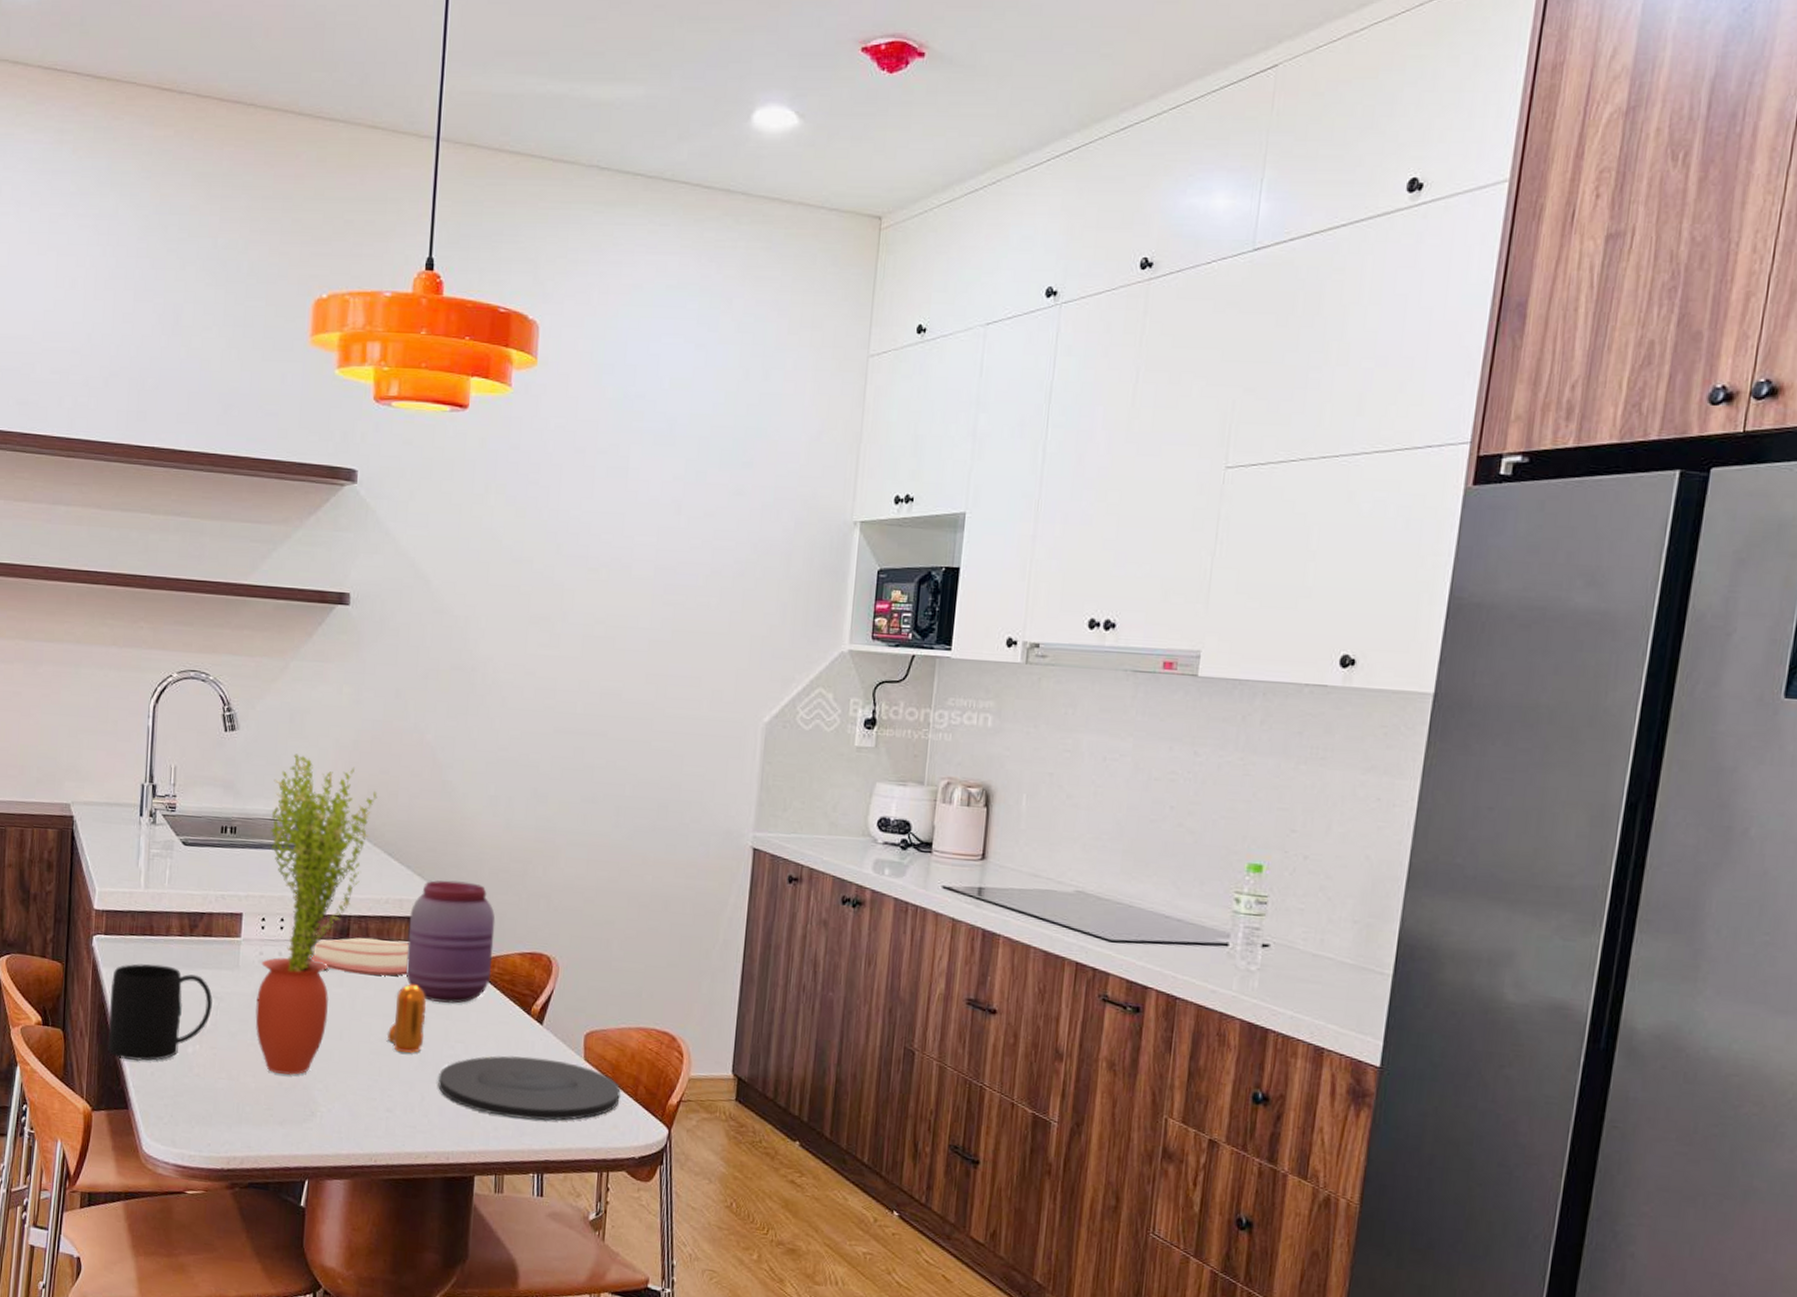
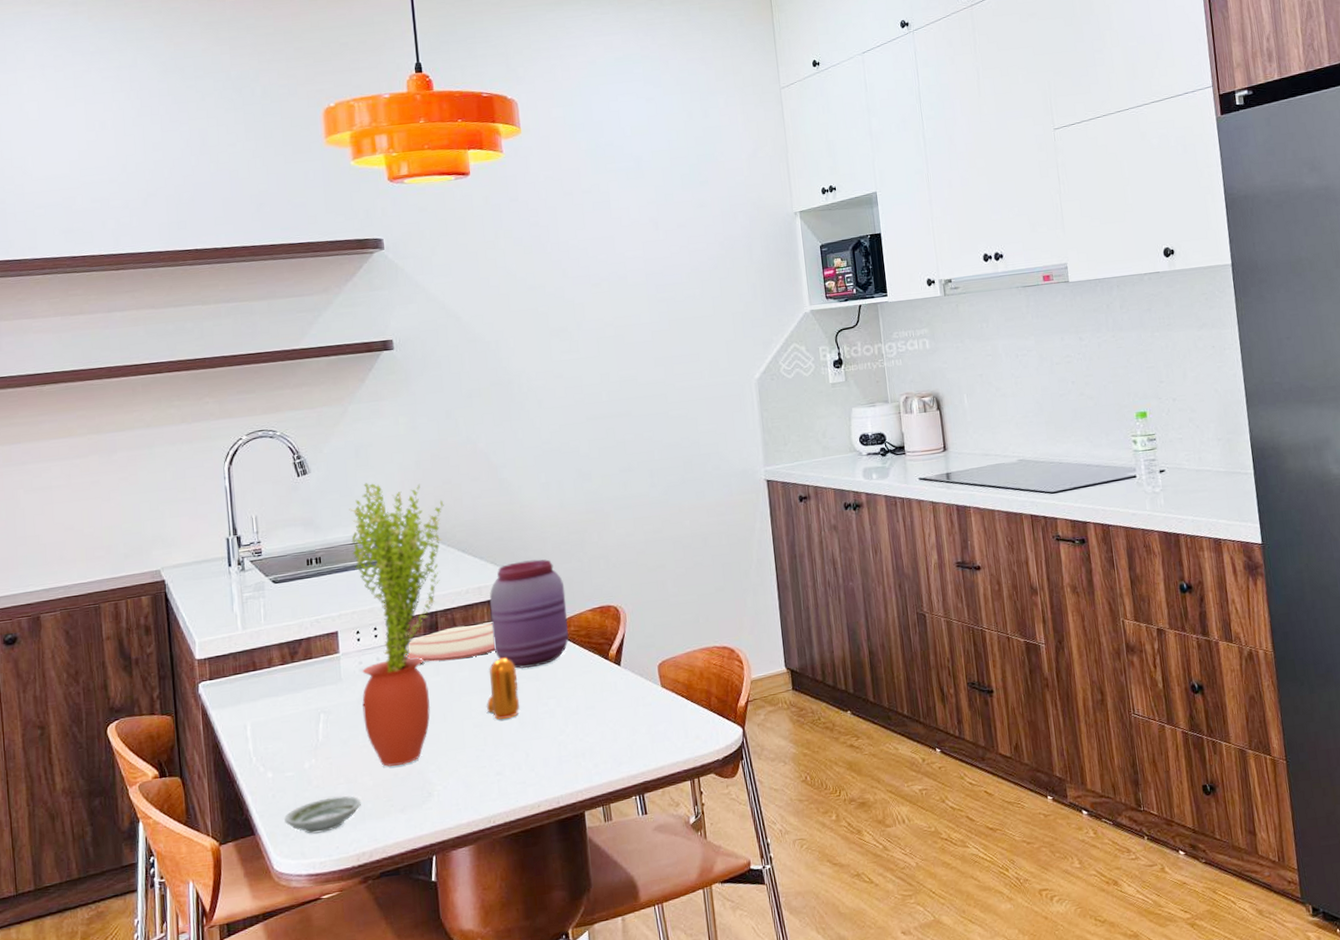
mug: present [107,963,214,1062] -> none [222,694,322,790]
saucer: none [160,1089,240,1125] -> present [284,795,361,834]
plate: present [437,1055,621,1121] -> none [537,692,697,754]

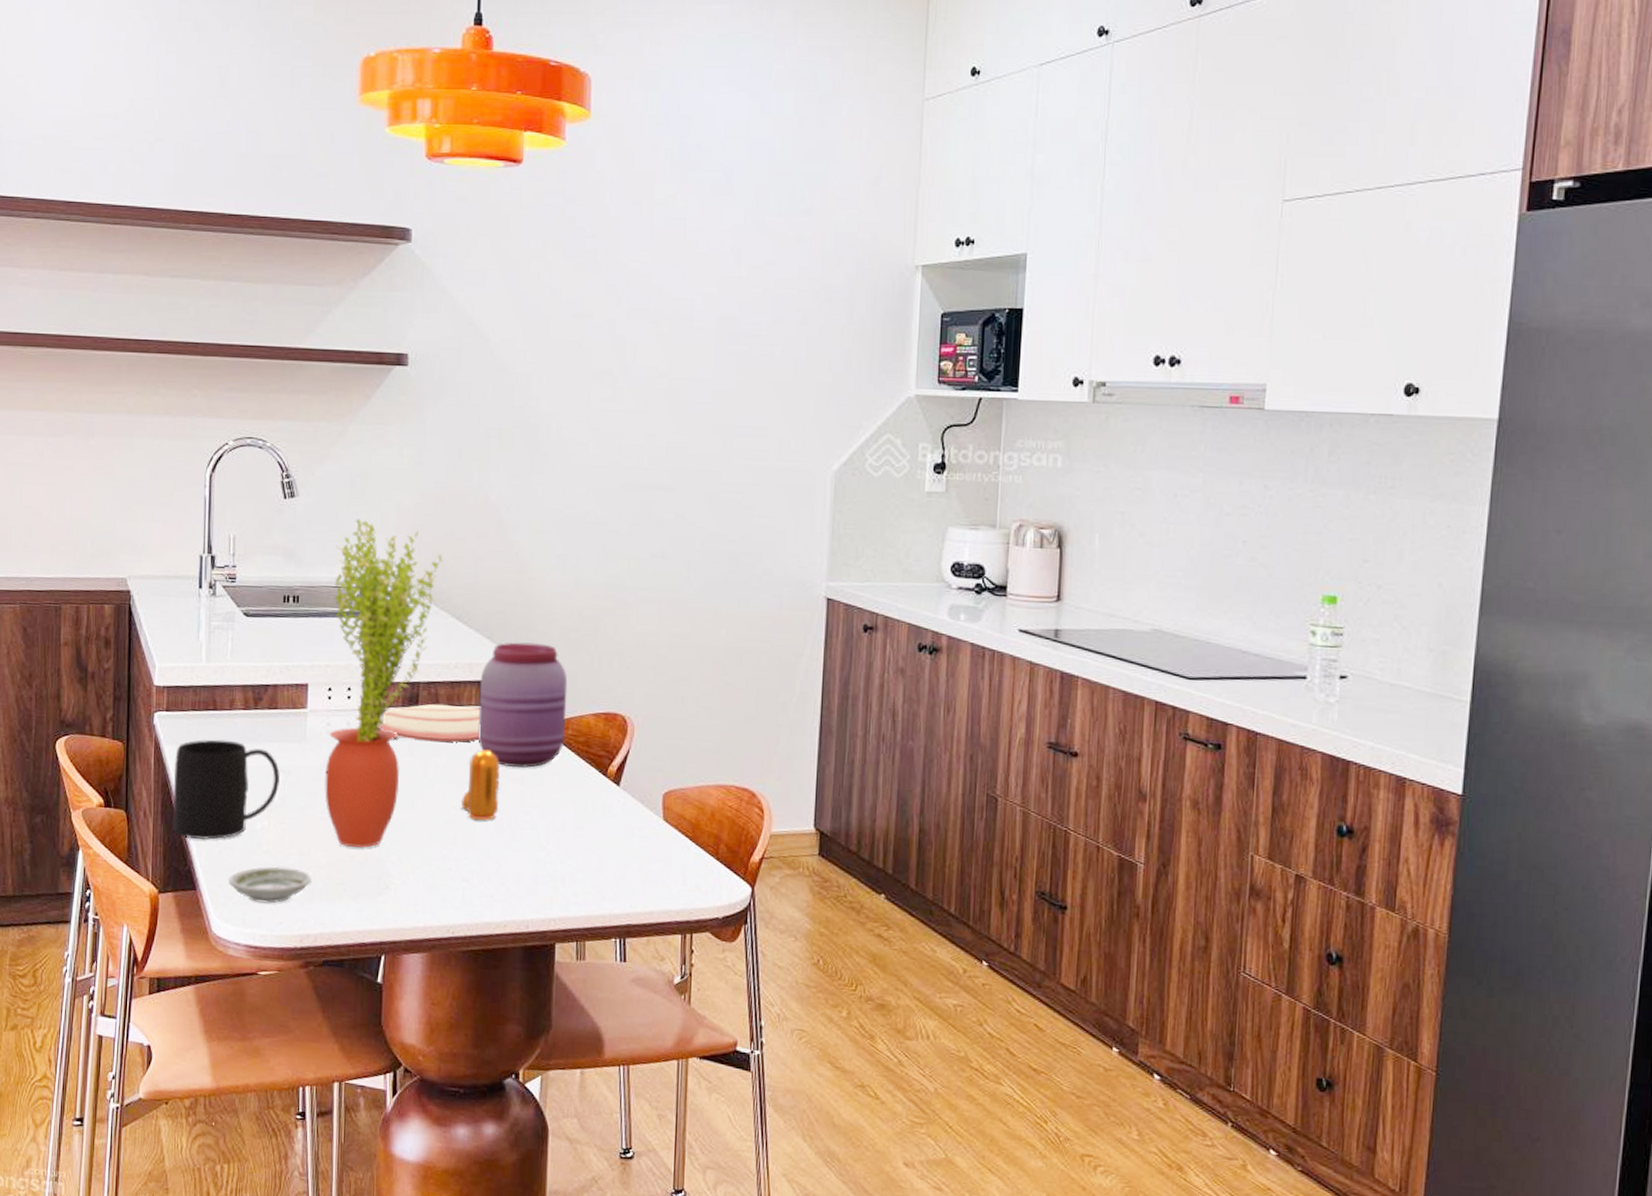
mug: none [222,694,322,790] -> present [172,739,281,841]

